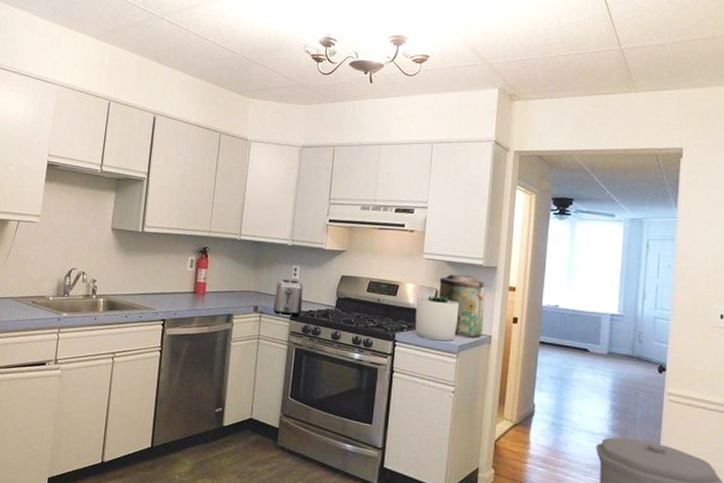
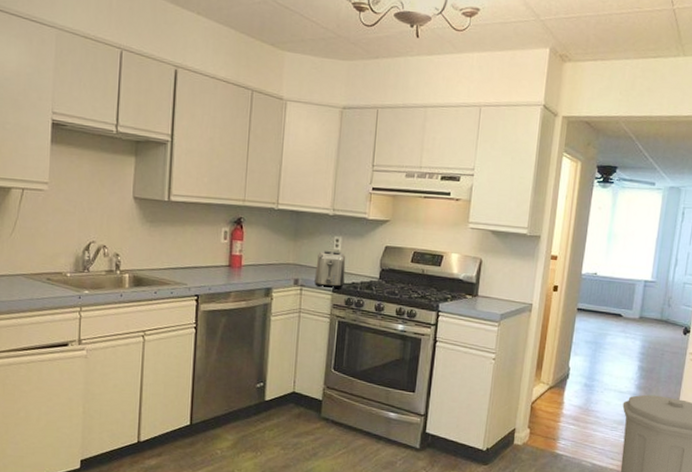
planter: present [415,295,460,342] -> none [458,265,503,311]
canister: present [438,273,486,338] -> none [482,243,529,307]

